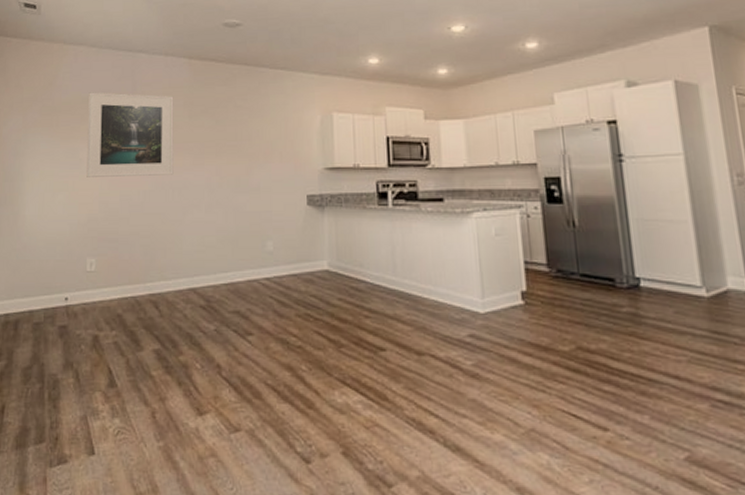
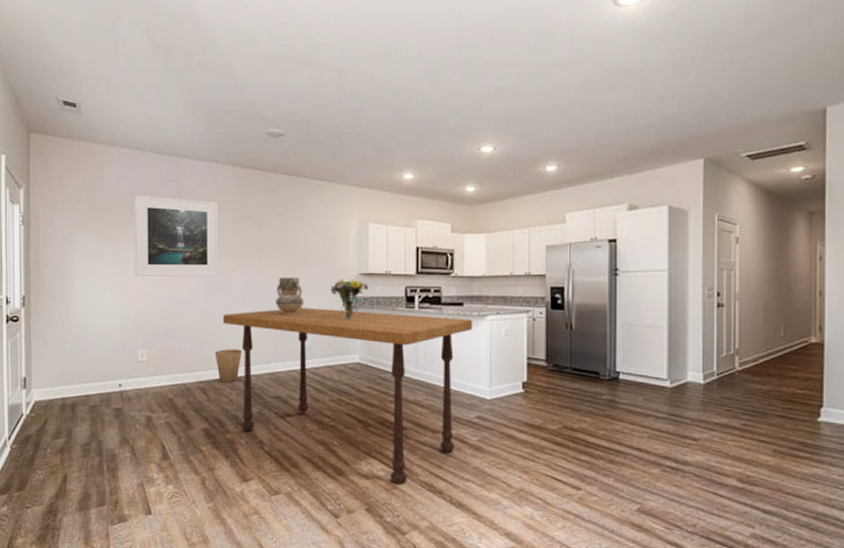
trash can: none [168,256,198,295] -> present [214,349,242,383]
dining table: none [177,208,457,422] -> present [223,308,473,485]
ceramic jug: none [234,174,265,216] -> present [276,277,304,314]
bouquet: none [293,174,336,221] -> present [330,279,369,320]

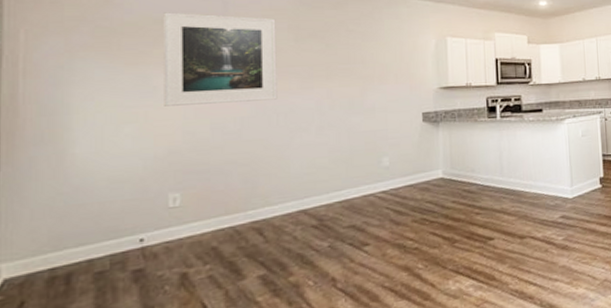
trash can: present [214,349,242,383] -> none [273,178,308,219]
dining table: present [223,308,473,485] -> none [283,123,553,299]
ceramic jug: present [276,277,304,314] -> none [347,95,380,136]
bouquet: present [330,279,369,320] -> none [409,93,450,135]

